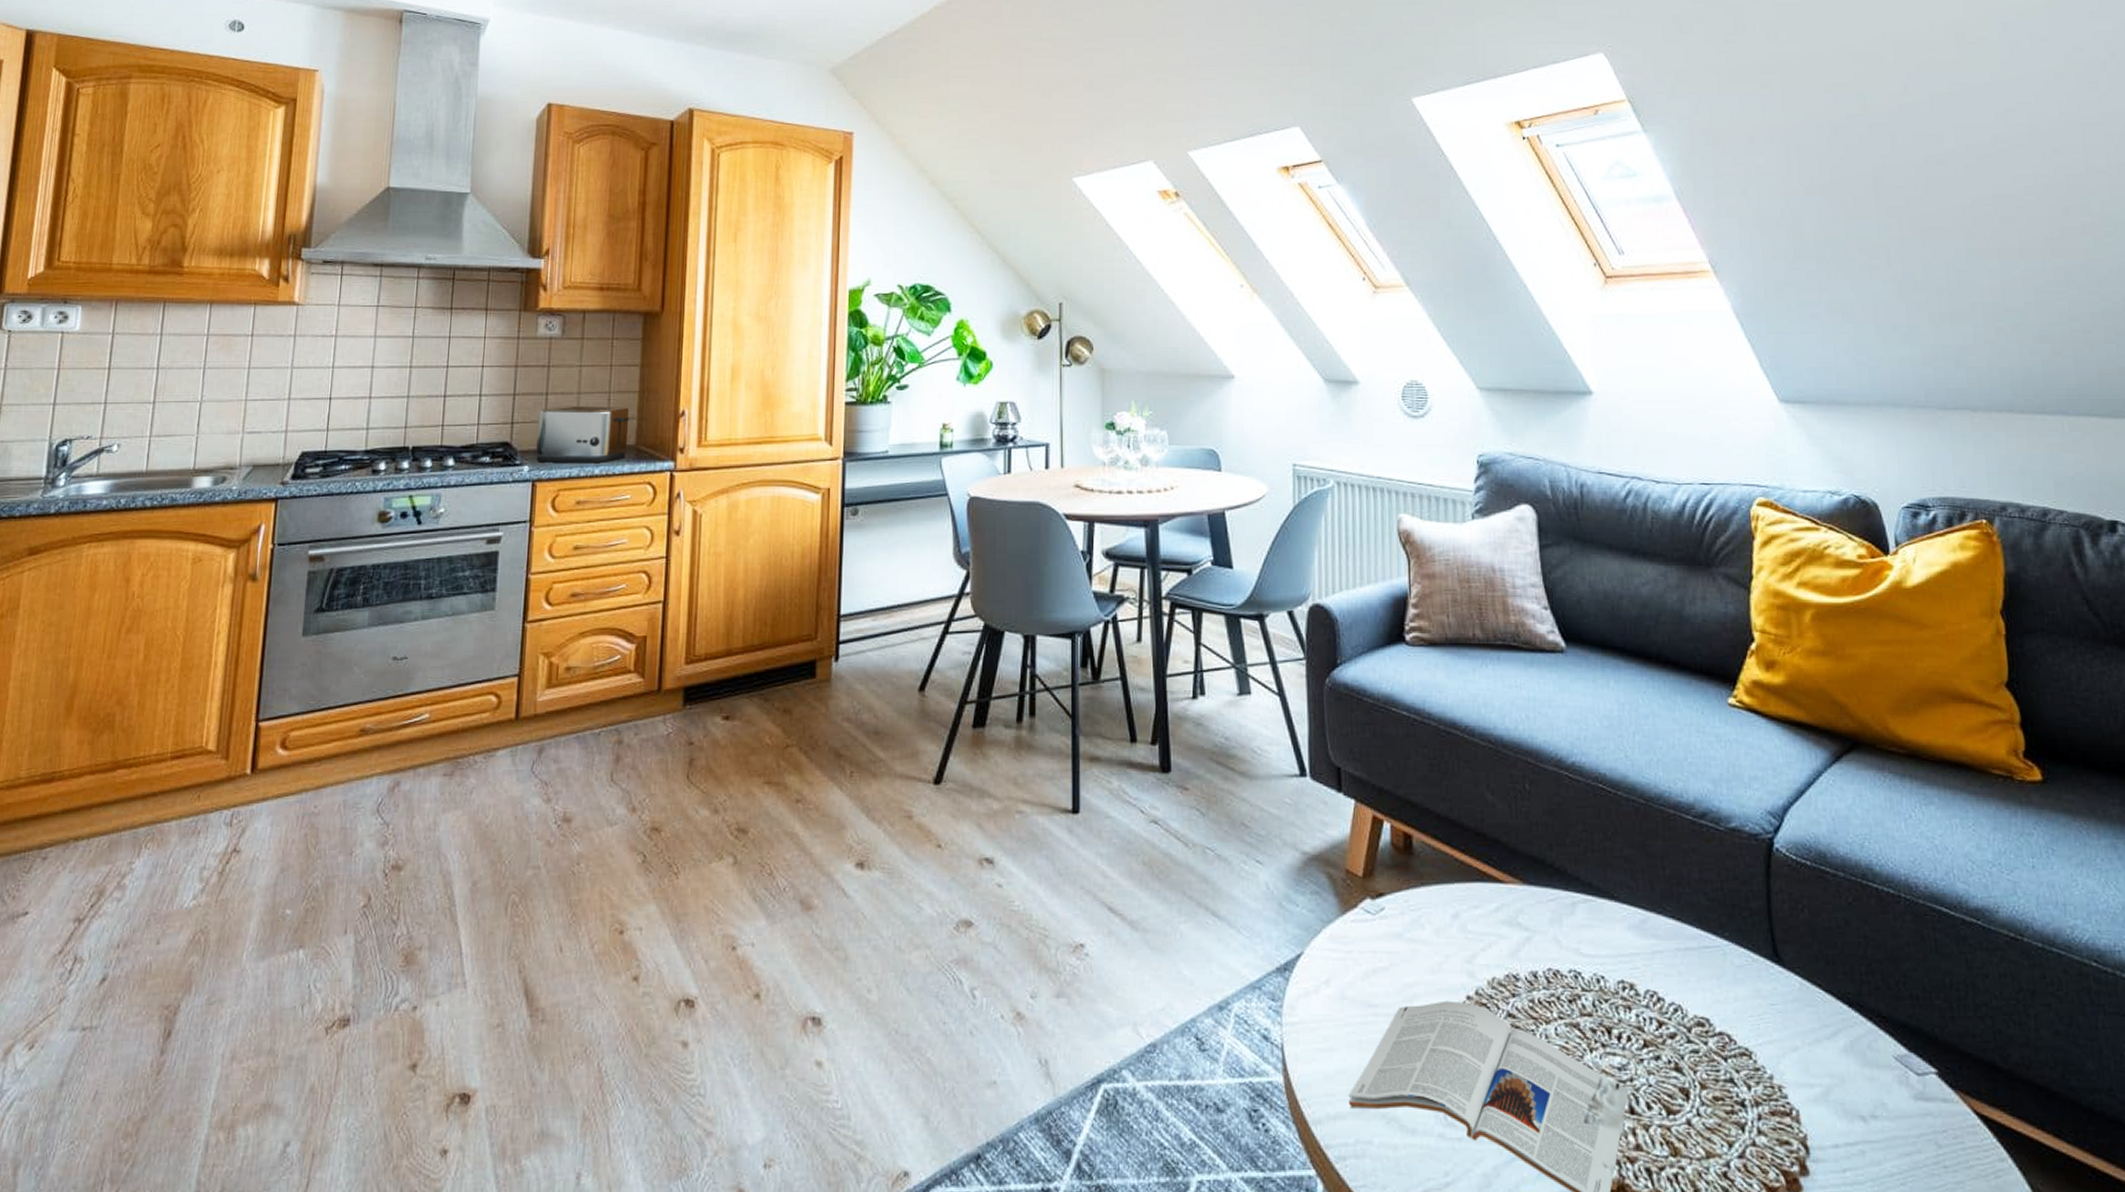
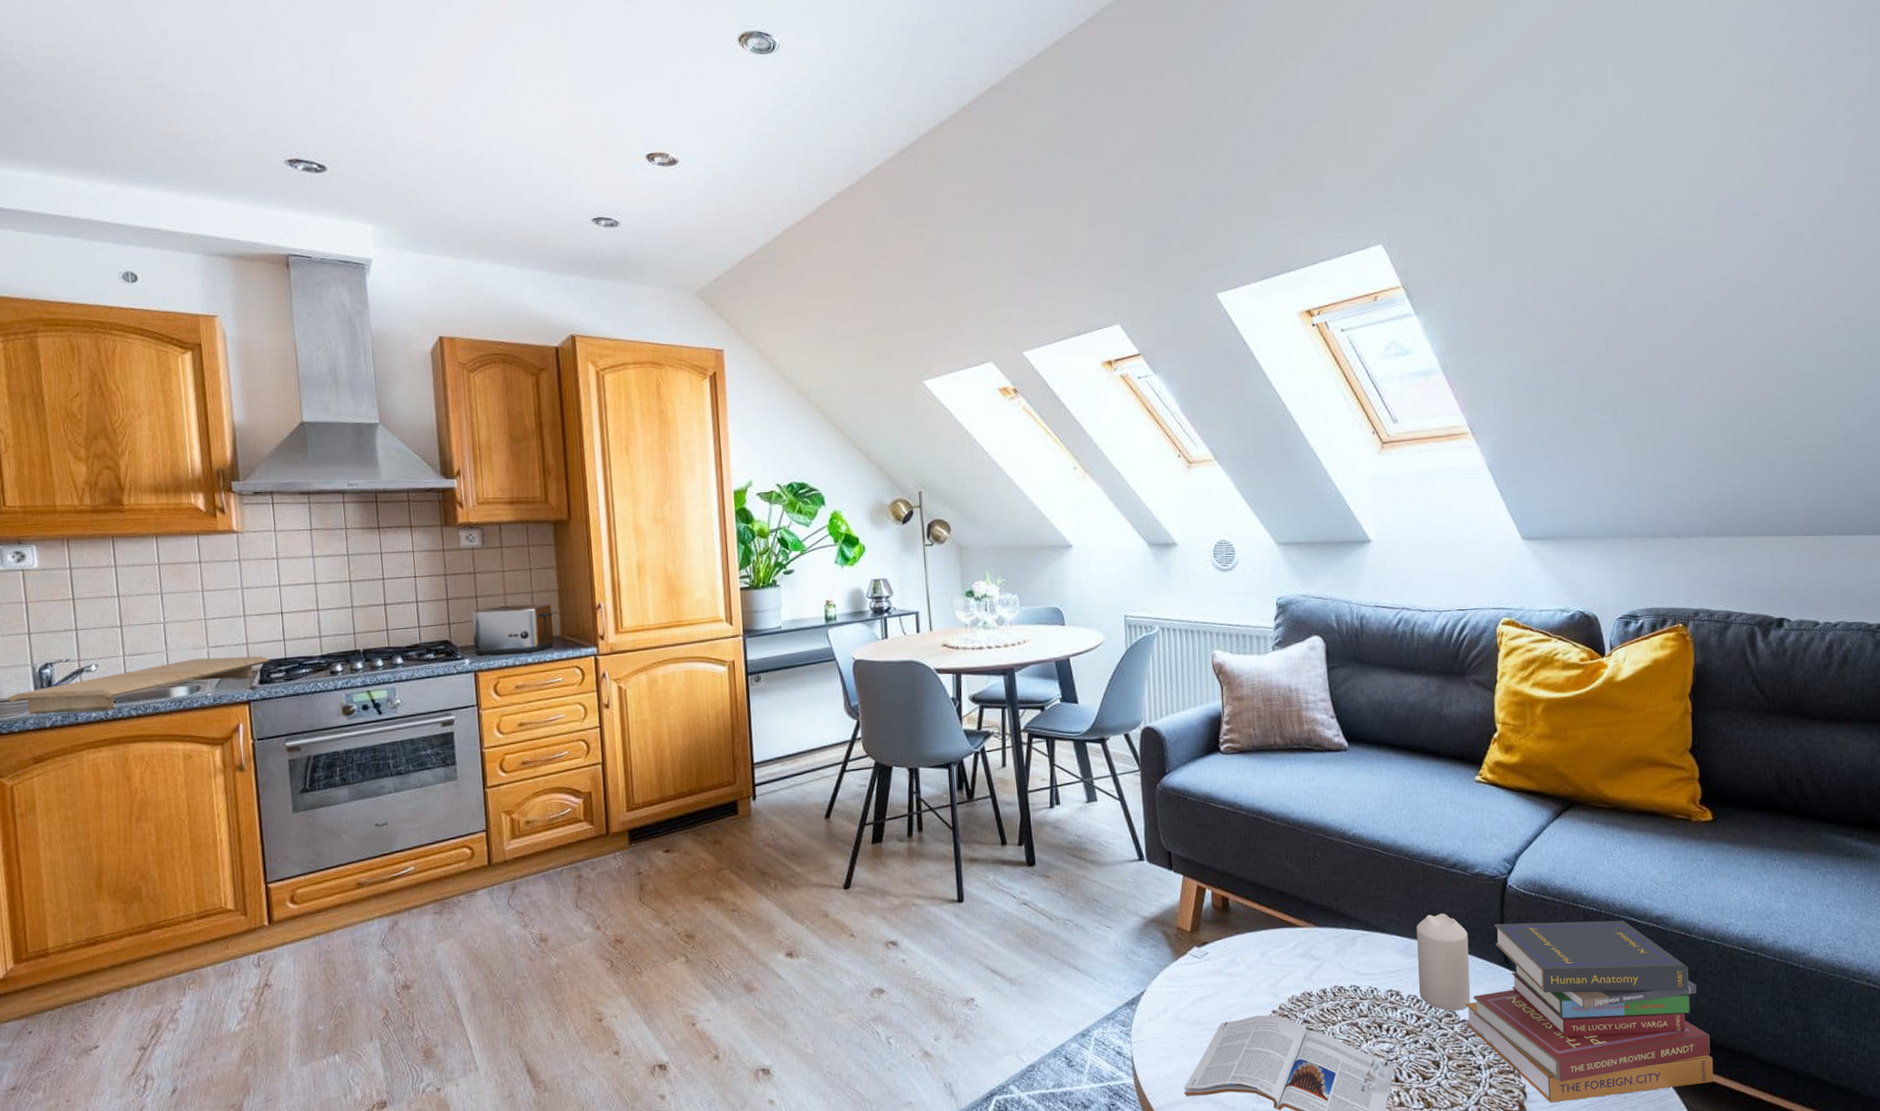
cutting board: none [15,445,308,500] -> present [7,656,270,715]
candle: none [1655,880,1730,1019] -> present [1416,913,1471,1011]
books: none [1723,900,2068,1165] -> present [1466,920,1714,1102]

